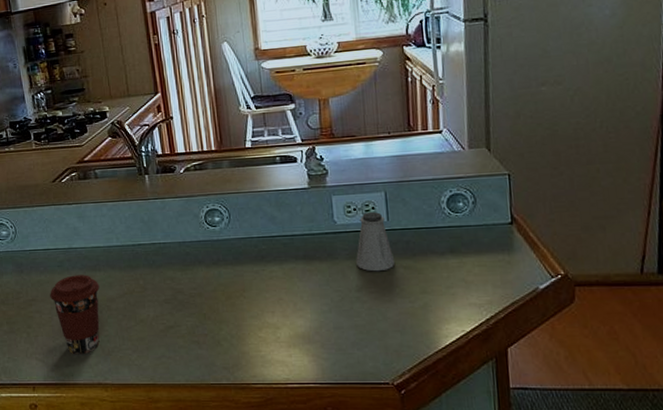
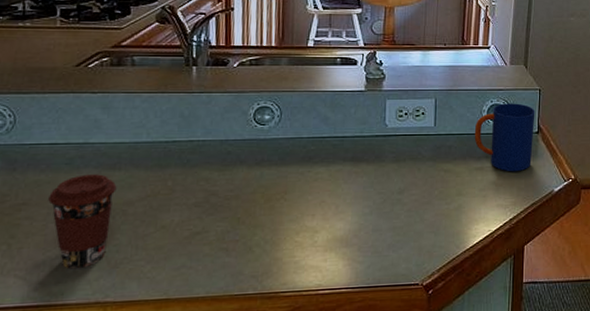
saltshaker: present [355,211,395,272] -> none [400,116,437,175]
mug: none [433,191,507,268] -> present [474,103,535,172]

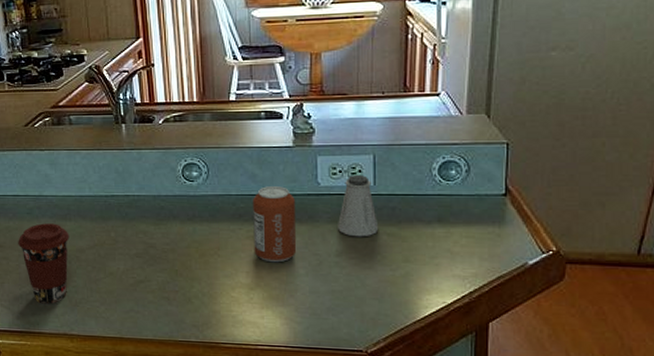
can: none [321,129,364,204] -> present [253,186,297,263]
saltshaker: none [400,116,437,175] -> present [337,174,379,237]
mug: present [474,103,535,172] -> none [422,160,502,240]

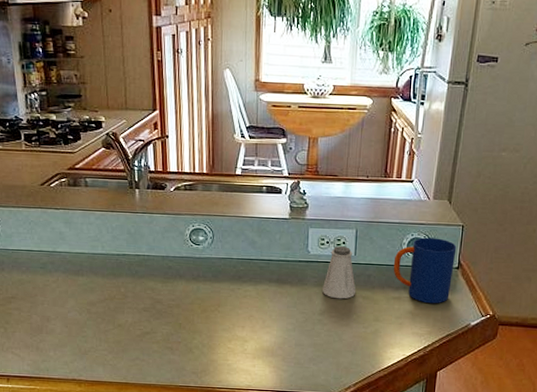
coffee cup: present [18,223,70,304] -> none [30,277,81,352]
can: present [253,186,297,263] -> none [250,252,288,319]
mug: none [422,160,502,240] -> present [393,237,457,304]

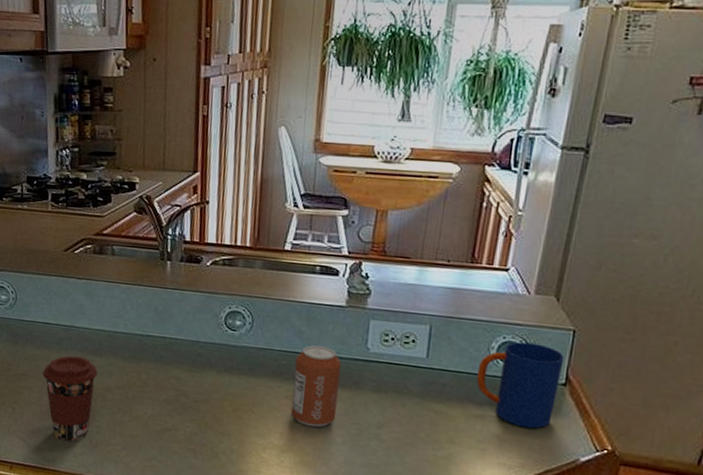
coffee cup: none [30,277,81,352] -> present [43,355,98,442]
can: none [250,252,288,319] -> present [290,345,341,428]
saltshaker: present [321,245,356,299] -> none [381,344,426,411]

